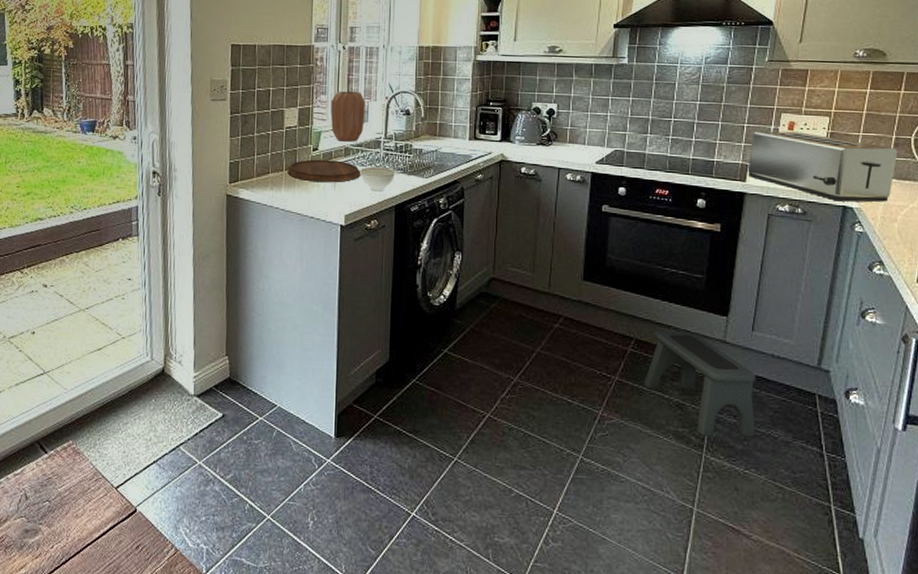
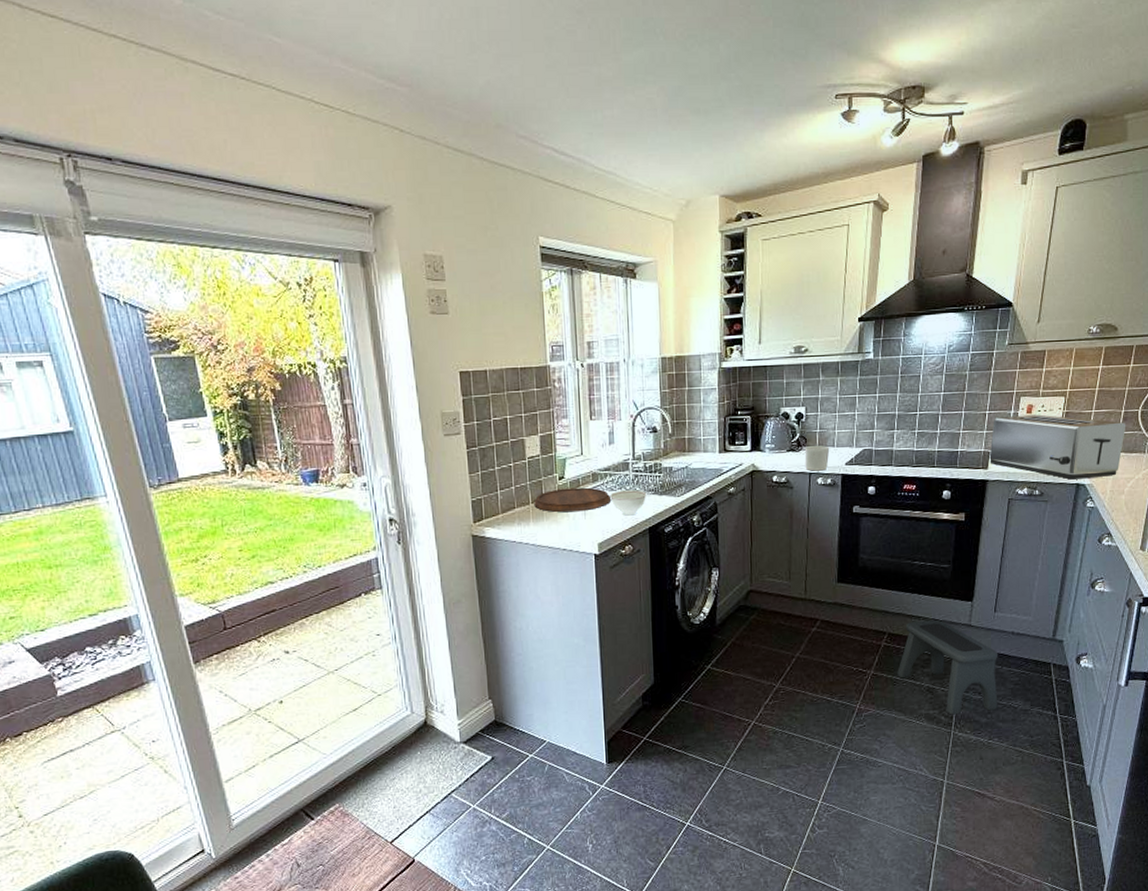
vase: present [330,91,366,142] -> none [573,412,611,467]
mug: none [554,142,580,167] -> present [804,446,830,471]

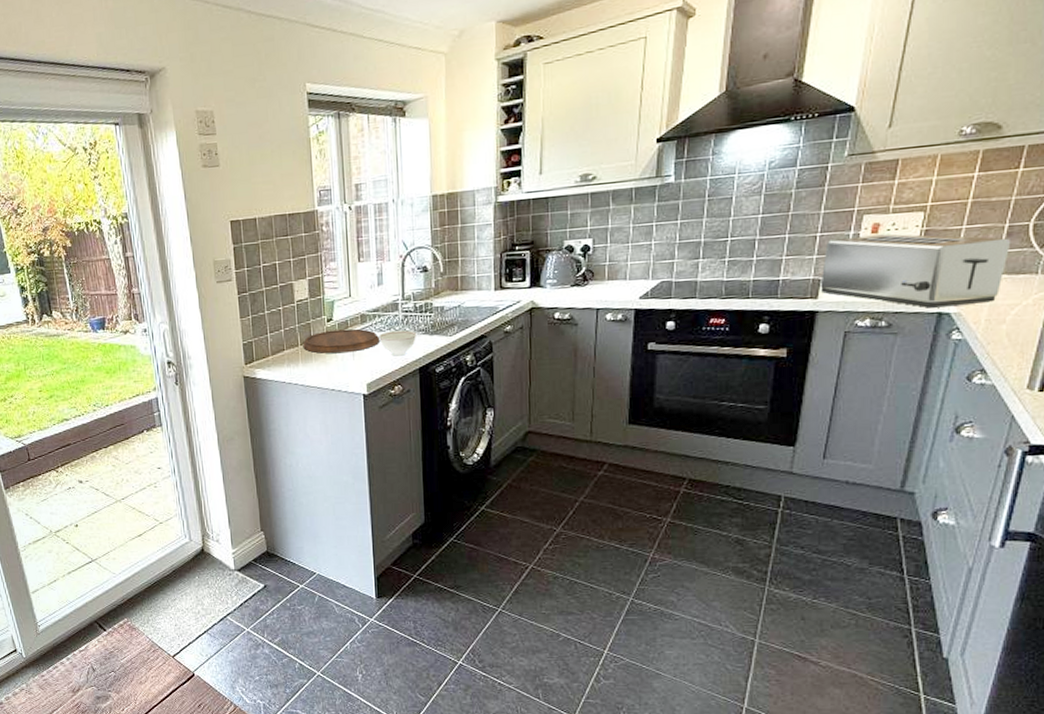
mug: present [804,446,830,471] -> none [591,279,621,307]
step stool: present [897,619,999,715] -> none [699,465,828,570]

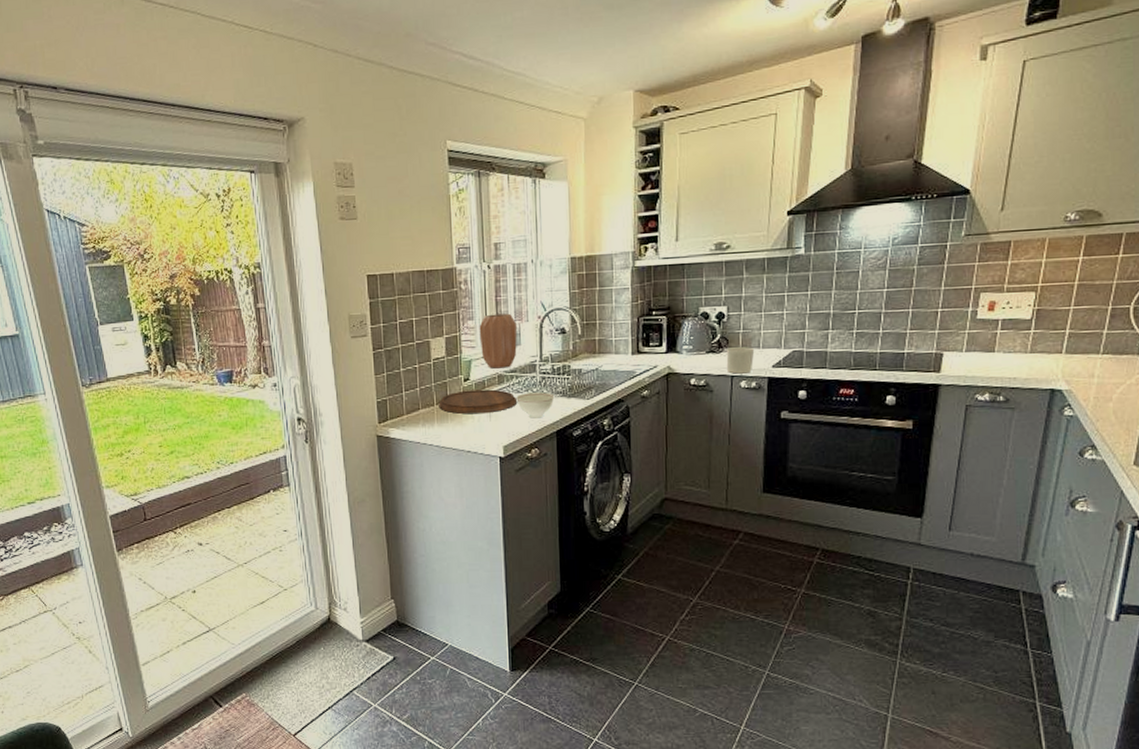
vase: none [341,253,380,309] -> present [479,313,518,369]
mug: none [591,279,621,307] -> present [726,347,755,374]
toaster: present [820,234,1011,308] -> none [942,312,1115,385]

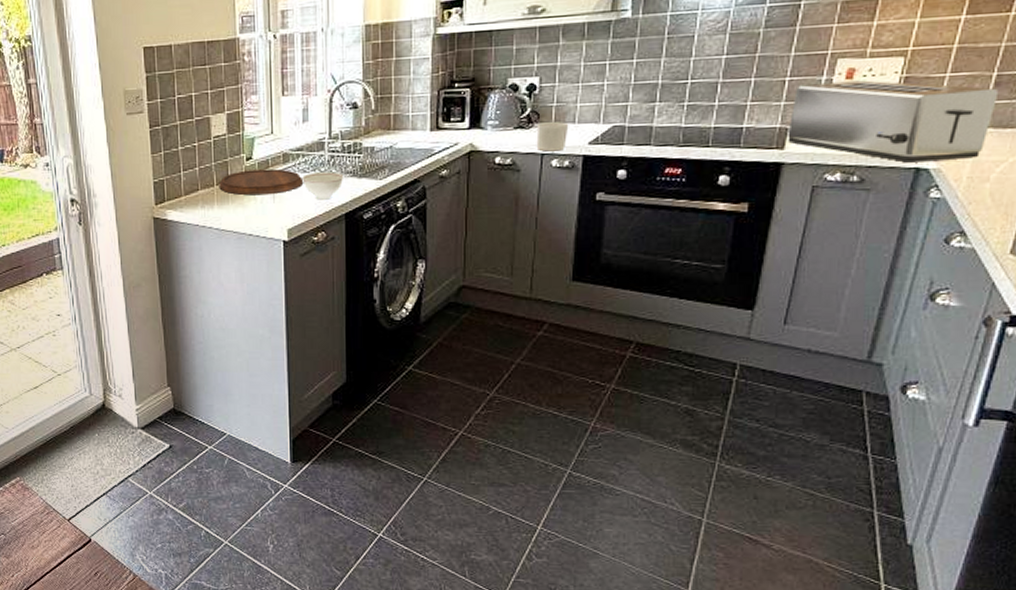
vase: present [479,313,518,369] -> none [263,87,305,147]
toaster: none [942,312,1115,385] -> present [787,80,999,163]

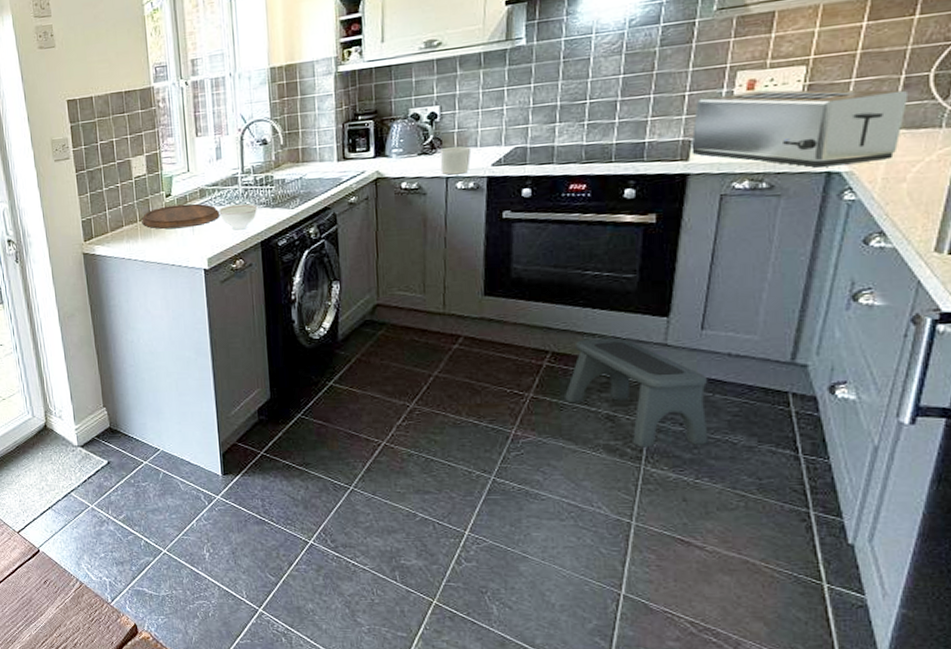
step stool: none [646,329,787,444] -> present [565,337,709,448]

